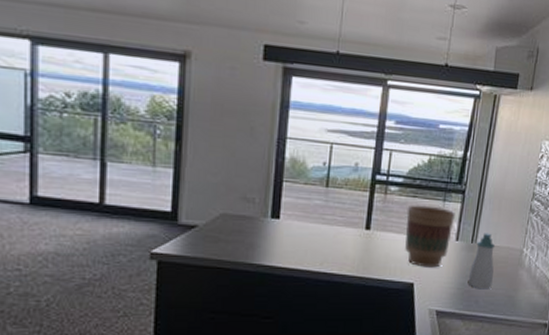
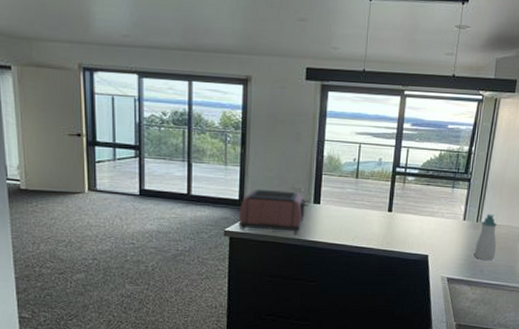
toaster: none [170,198,266,257] -> present [238,188,309,234]
flower pot: present [405,205,455,268] -> none [421,191,462,243]

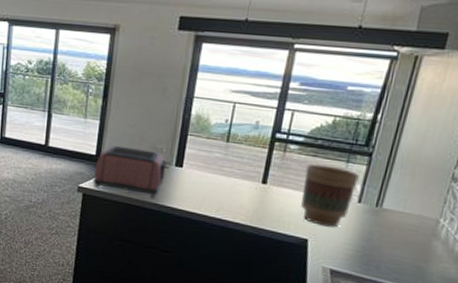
flower pot: none [421,191,462,243] -> present [301,164,359,227]
soap bottle: present [474,214,498,261] -> none [368,198,405,257]

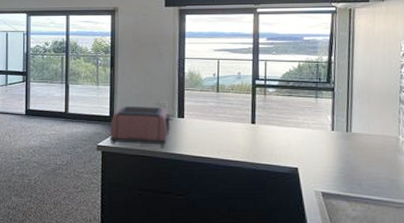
flower pot: present [301,164,359,227] -> none [284,102,328,154]

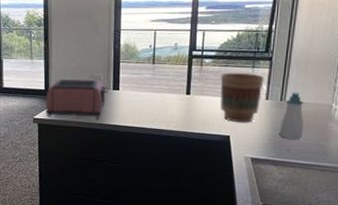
flower pot: none [284,102,328,154] -> present [220,72,264,123]
soap bottle: none [348,123,373,174] -> present [279,92,304,140]

